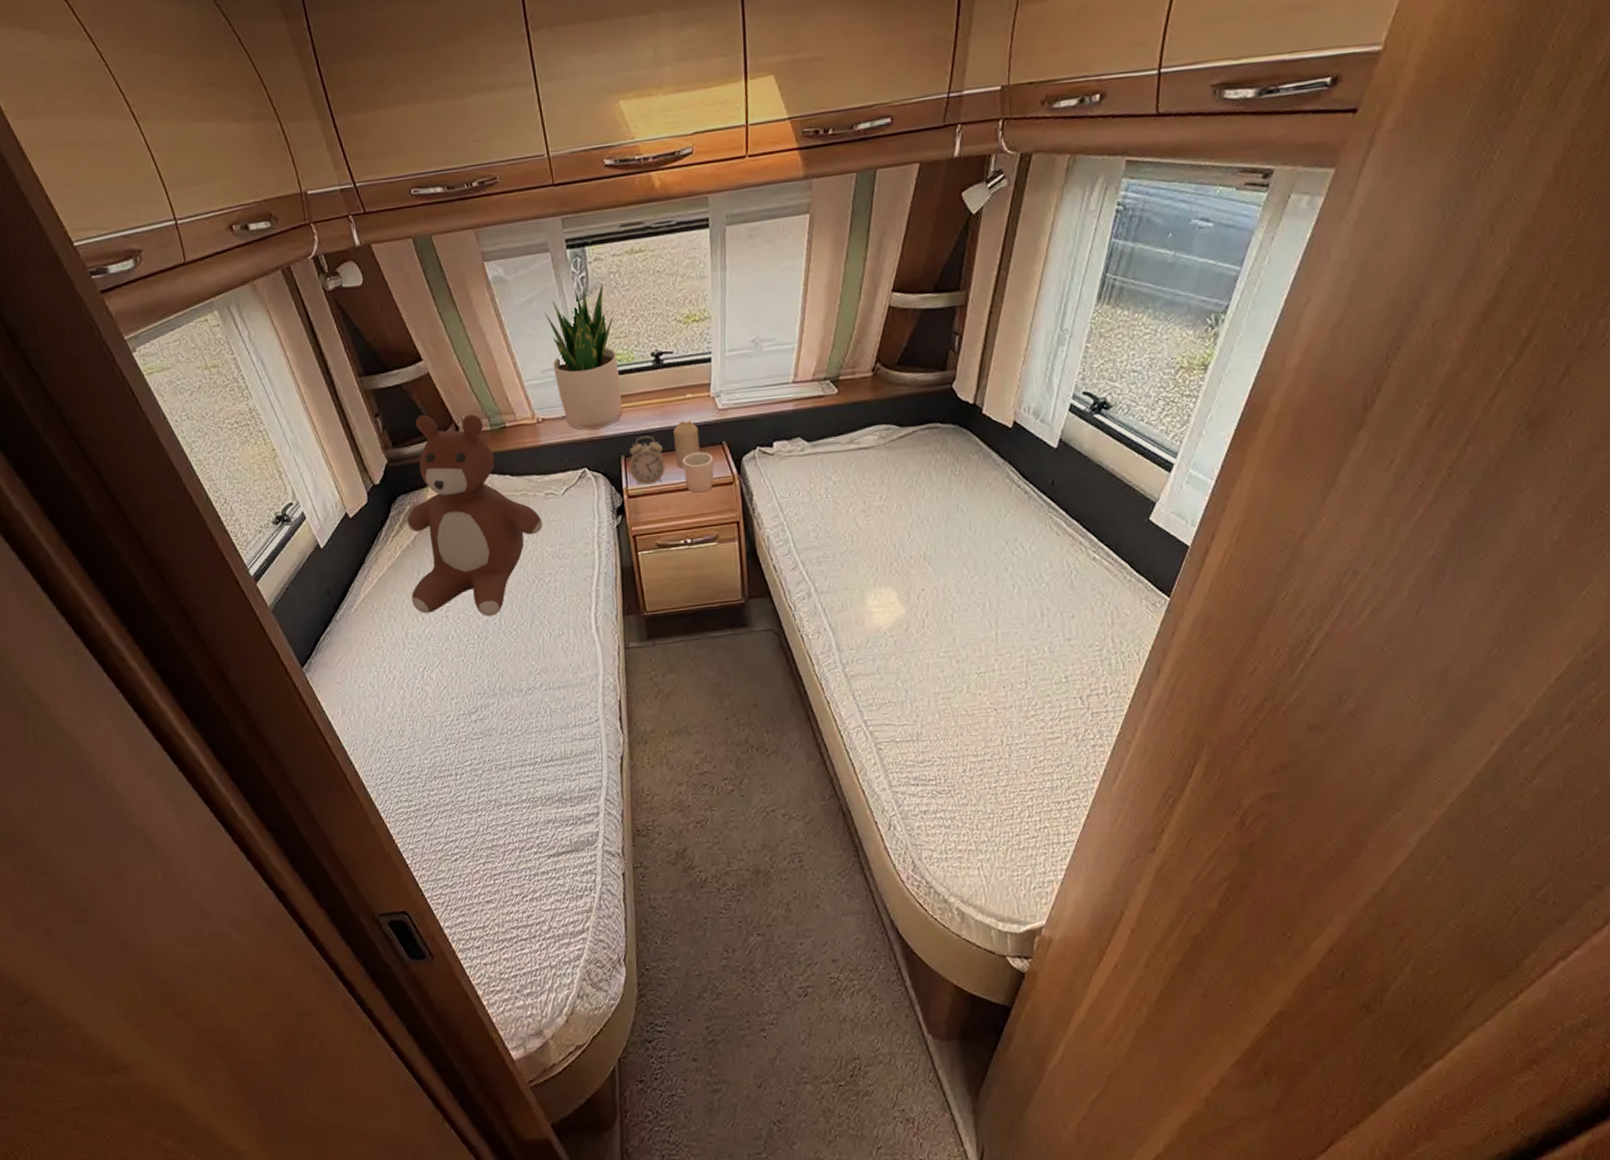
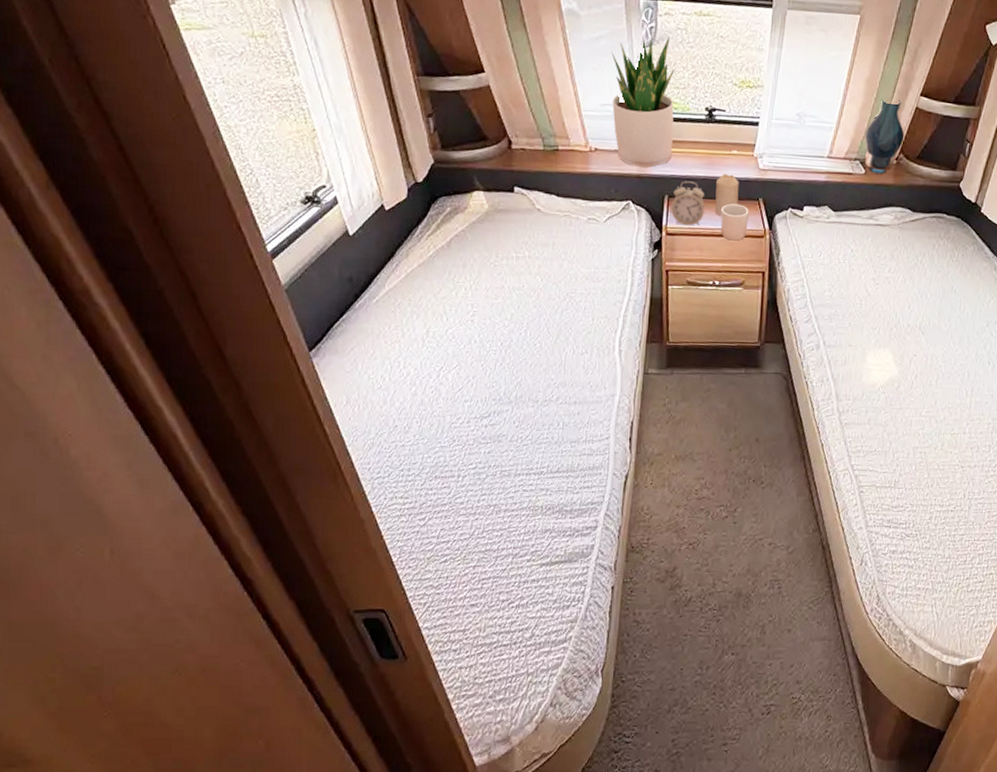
teddy bear: present [406,414,543,616] -> none [437,124,582,326]
vase: none [832,301,879,391] -> present [864,99,905,174]

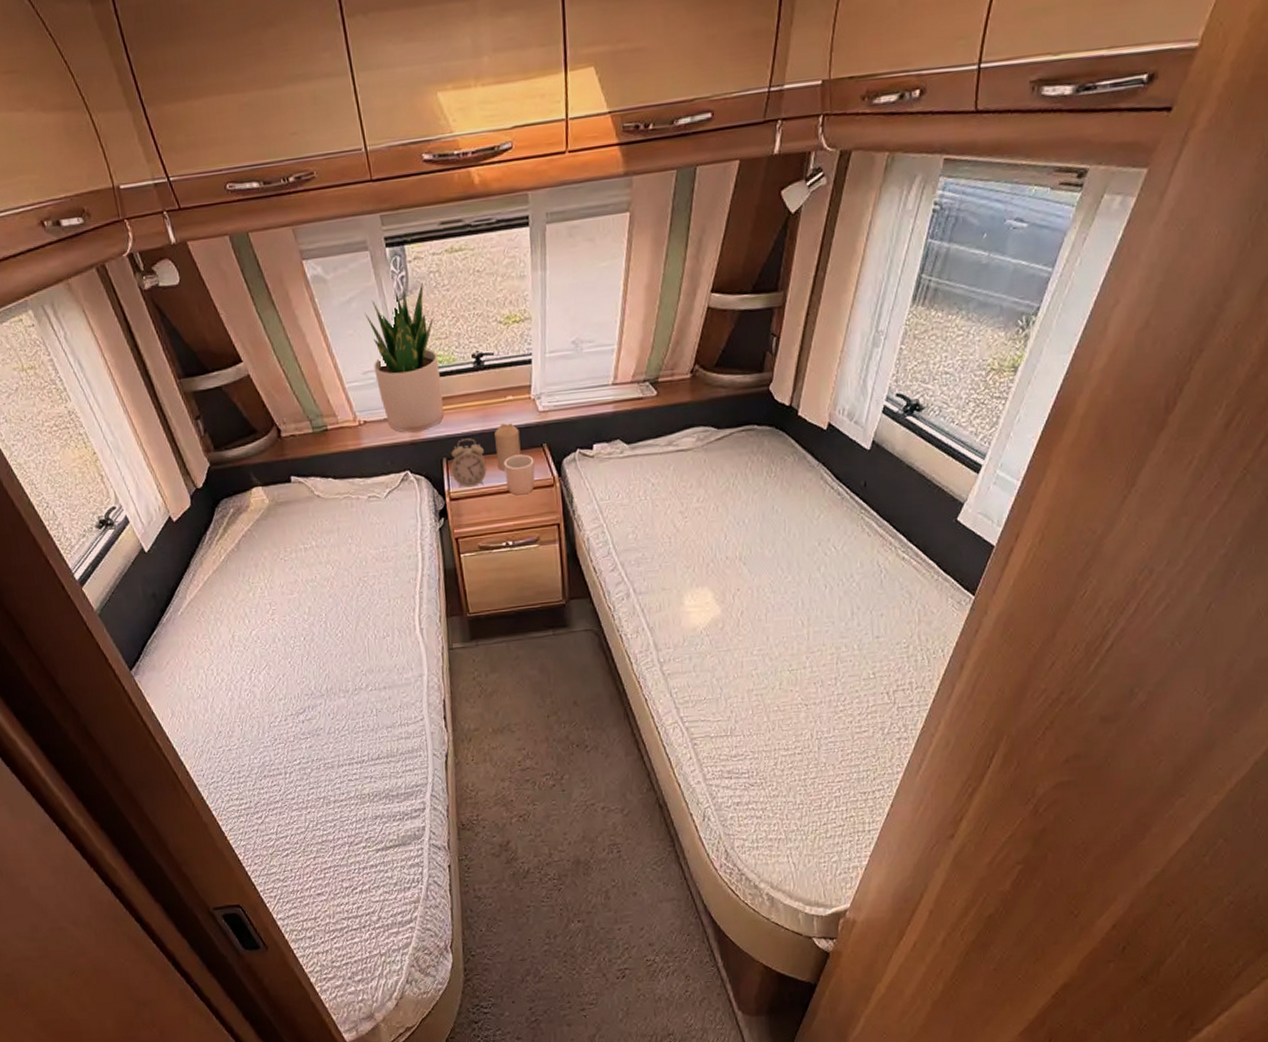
vase: present [864,99,905,174] -> none [651,302,698,393]

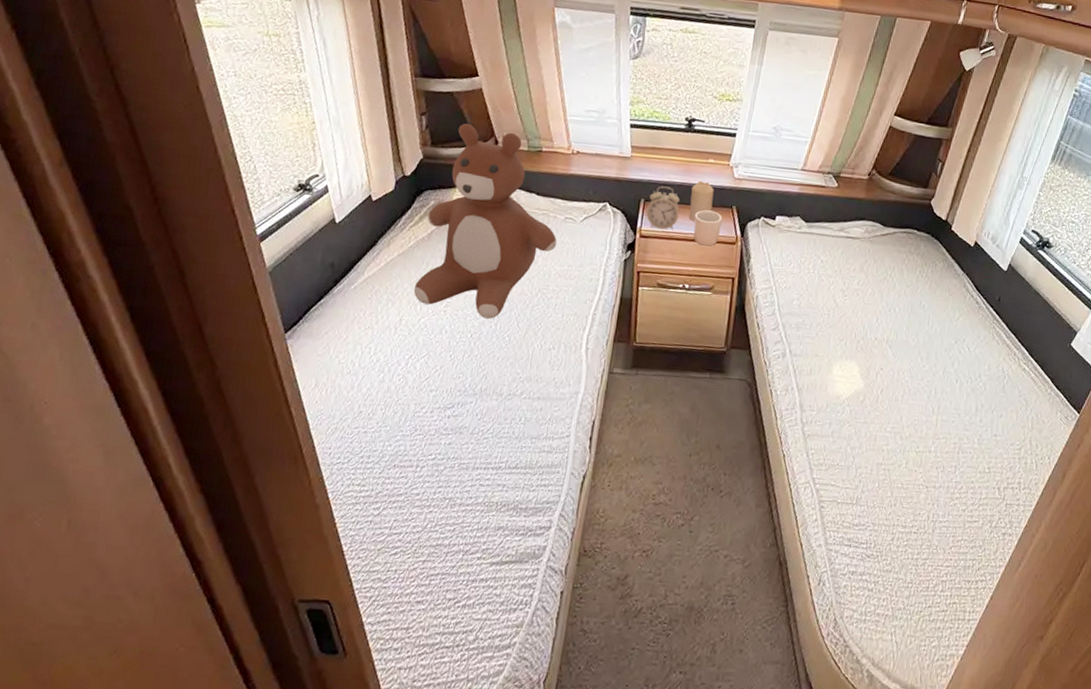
teddy bear: none [230,416,367,619] -> present [413,123,557,319]
planter: present [364,283,444,433] -> none [596,50,658,172]

